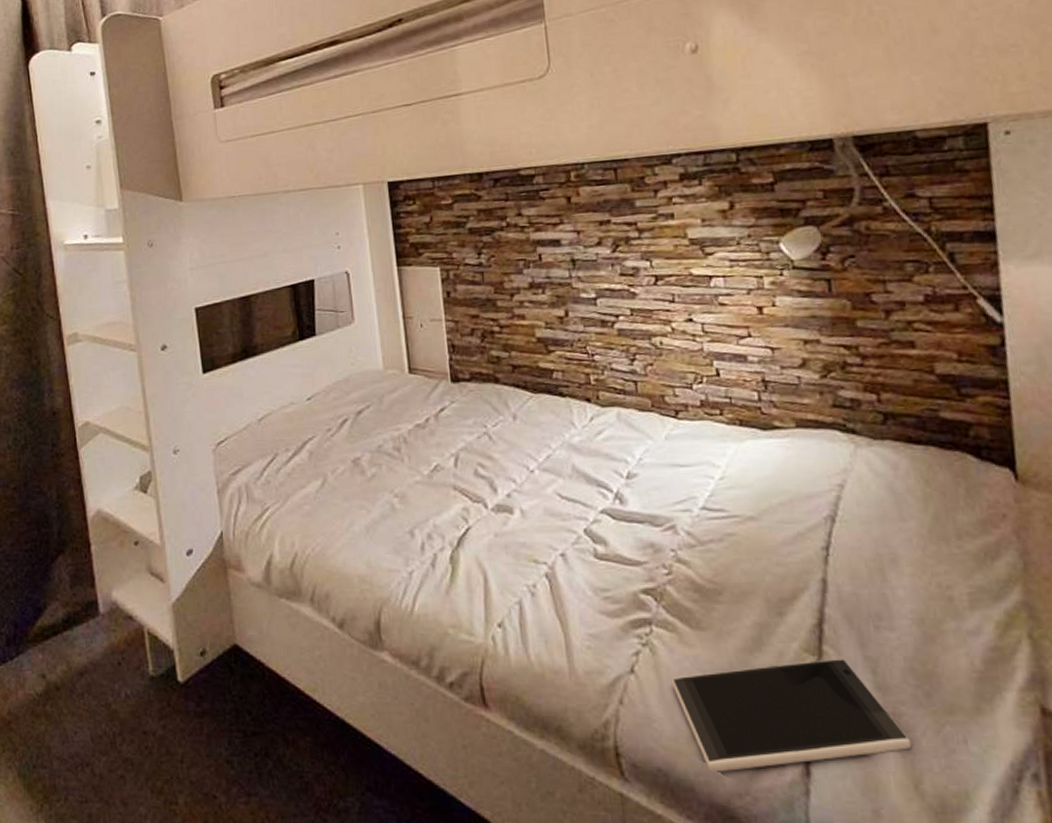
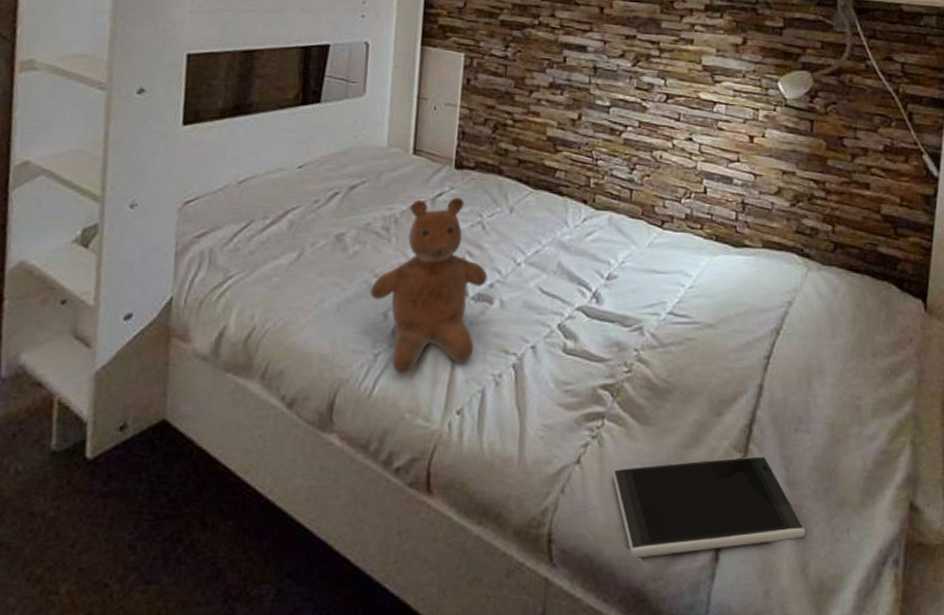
teddy bear: none [393,410,504,590] -> present [370,197,488,374]

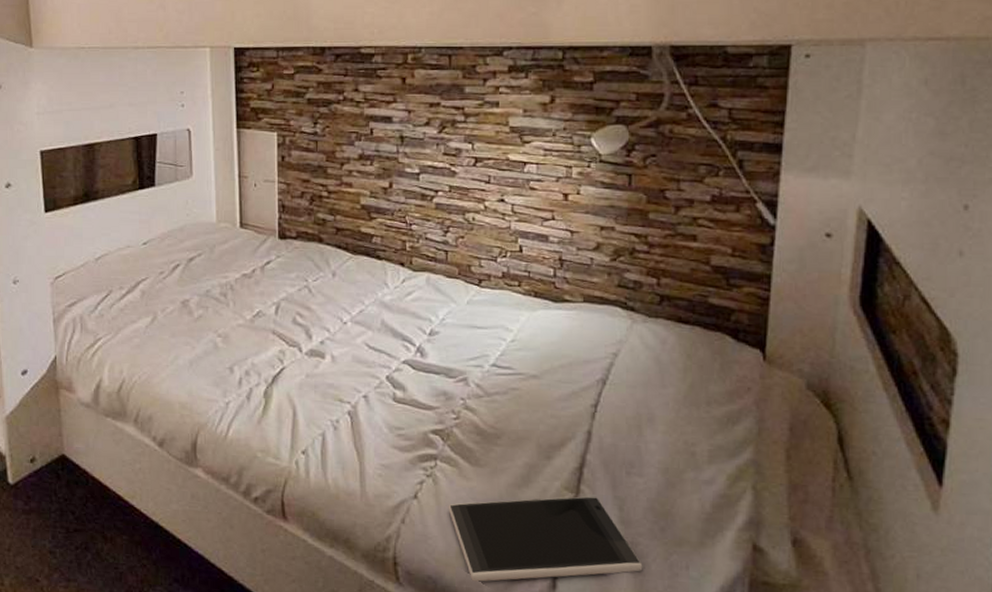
teddy bear: present [370,197,488,374] -> none [216,265,318,420]

